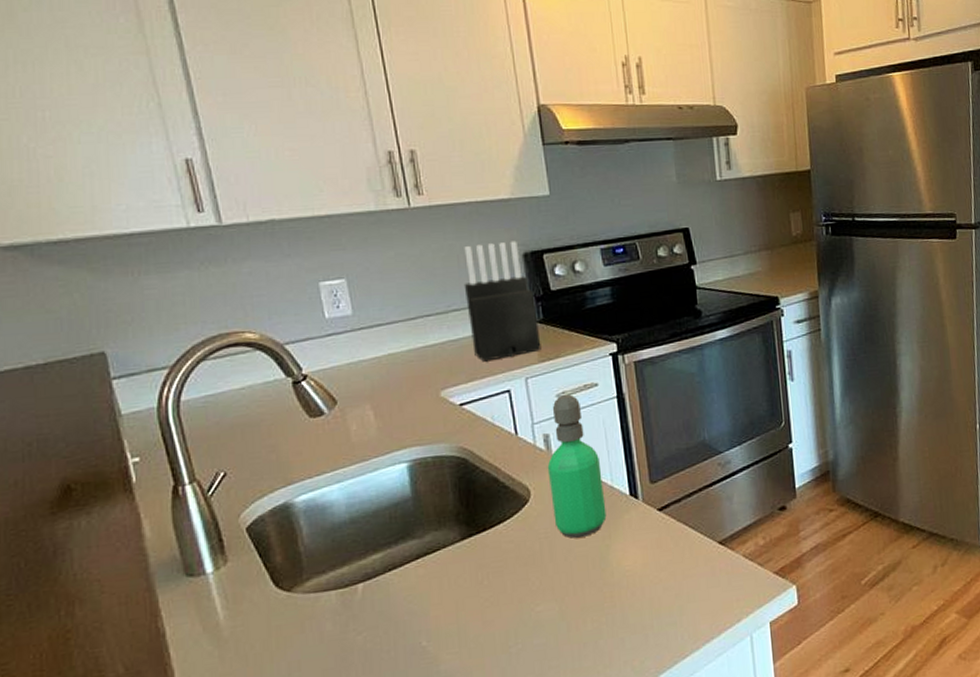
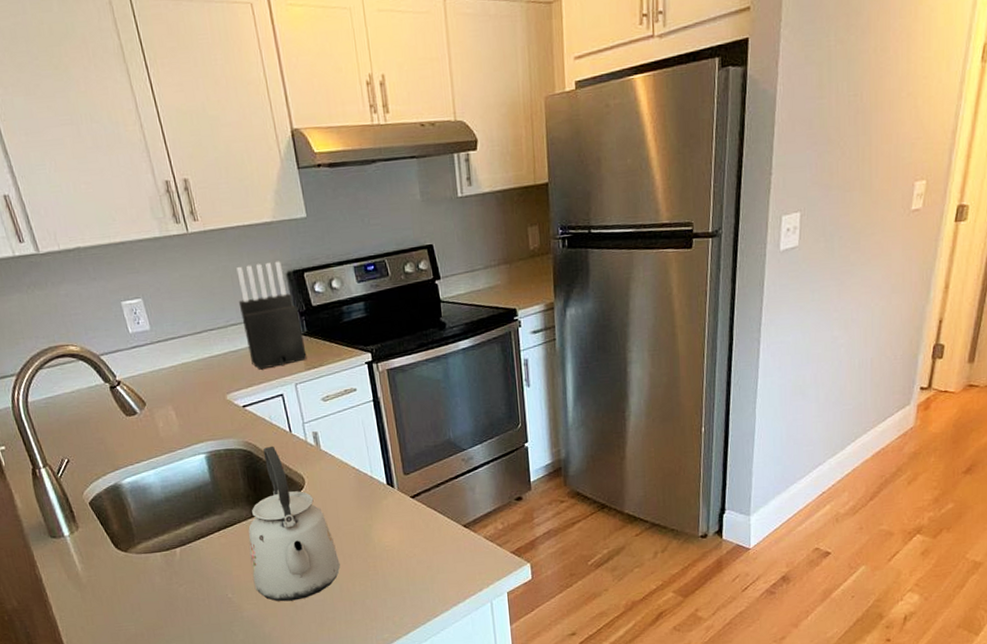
kettle: none [454,451,569,649] -> present [248,445,340,602]
soap dispenser: present [547,394,607,539] -> none [317,398,368,519]

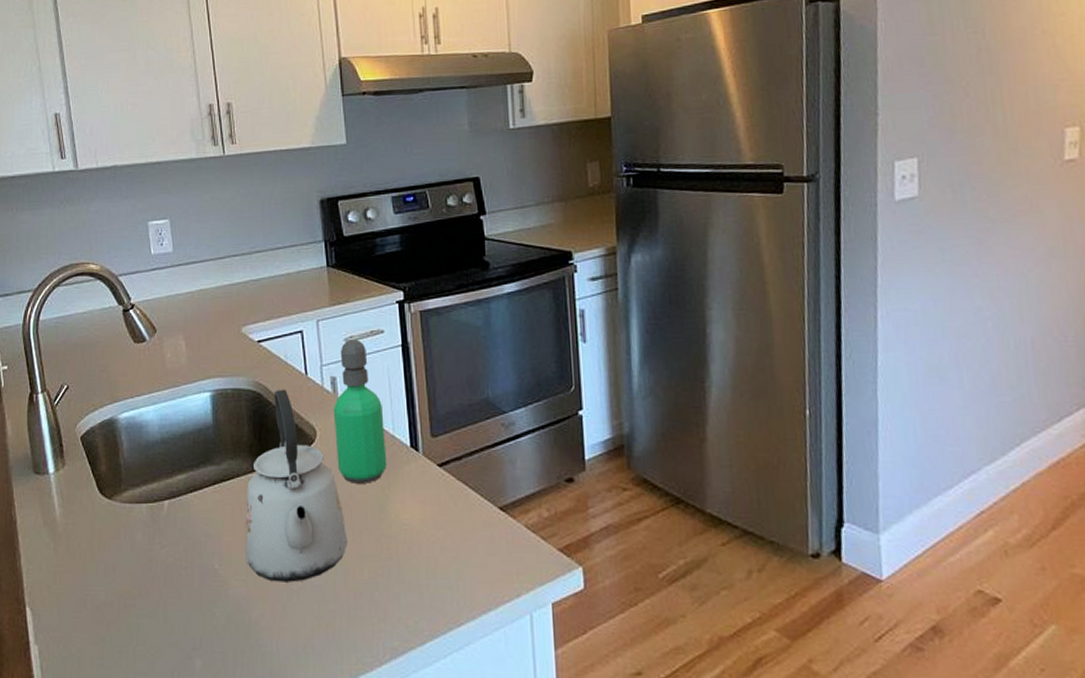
knife block: present [236,261,307,370] -> none [266,187,333,302]
soap dispenser: none [317,398,368,519] -> present [333,340,387,483]

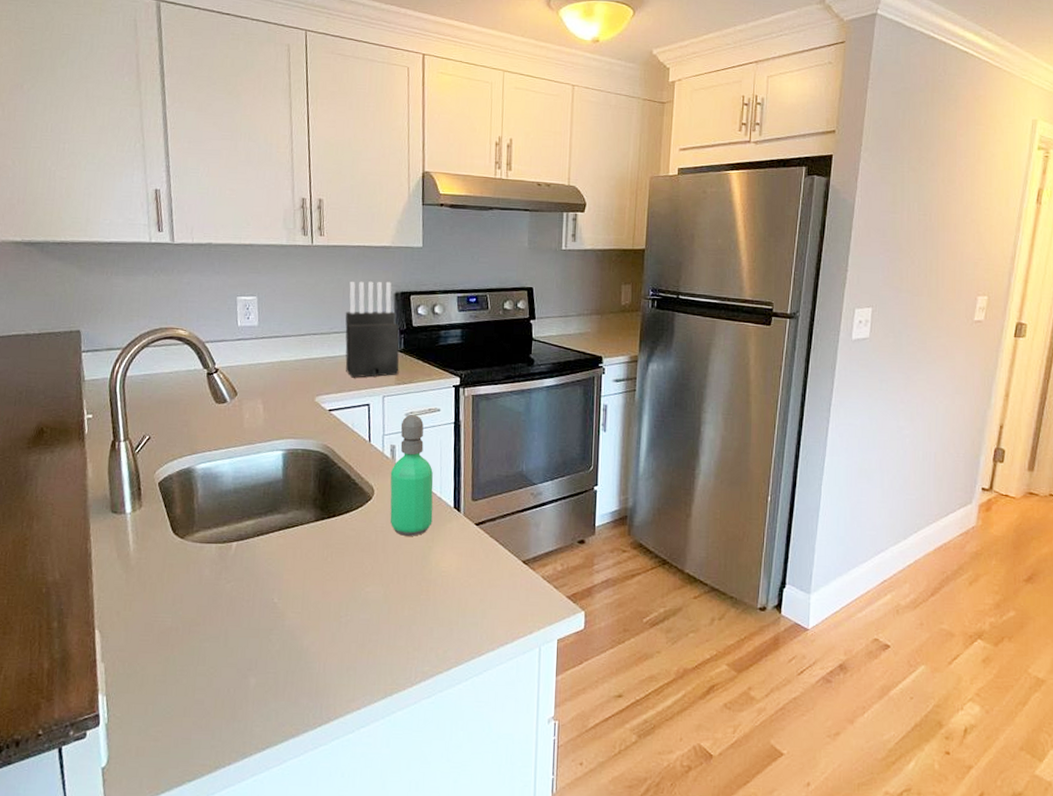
kettle: present [245,389,348,582] -> none [302,452,393,616]
knife block: none [266,187,333,302] -> present [345,281,399,378]

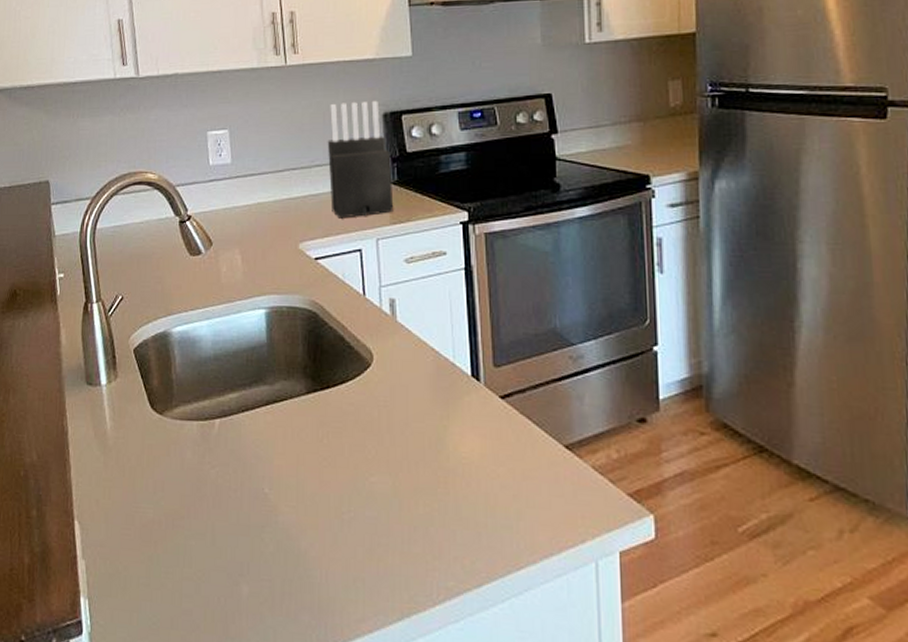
soap dispenser: present [390,415,434,536] -> none [391,261,446,413]

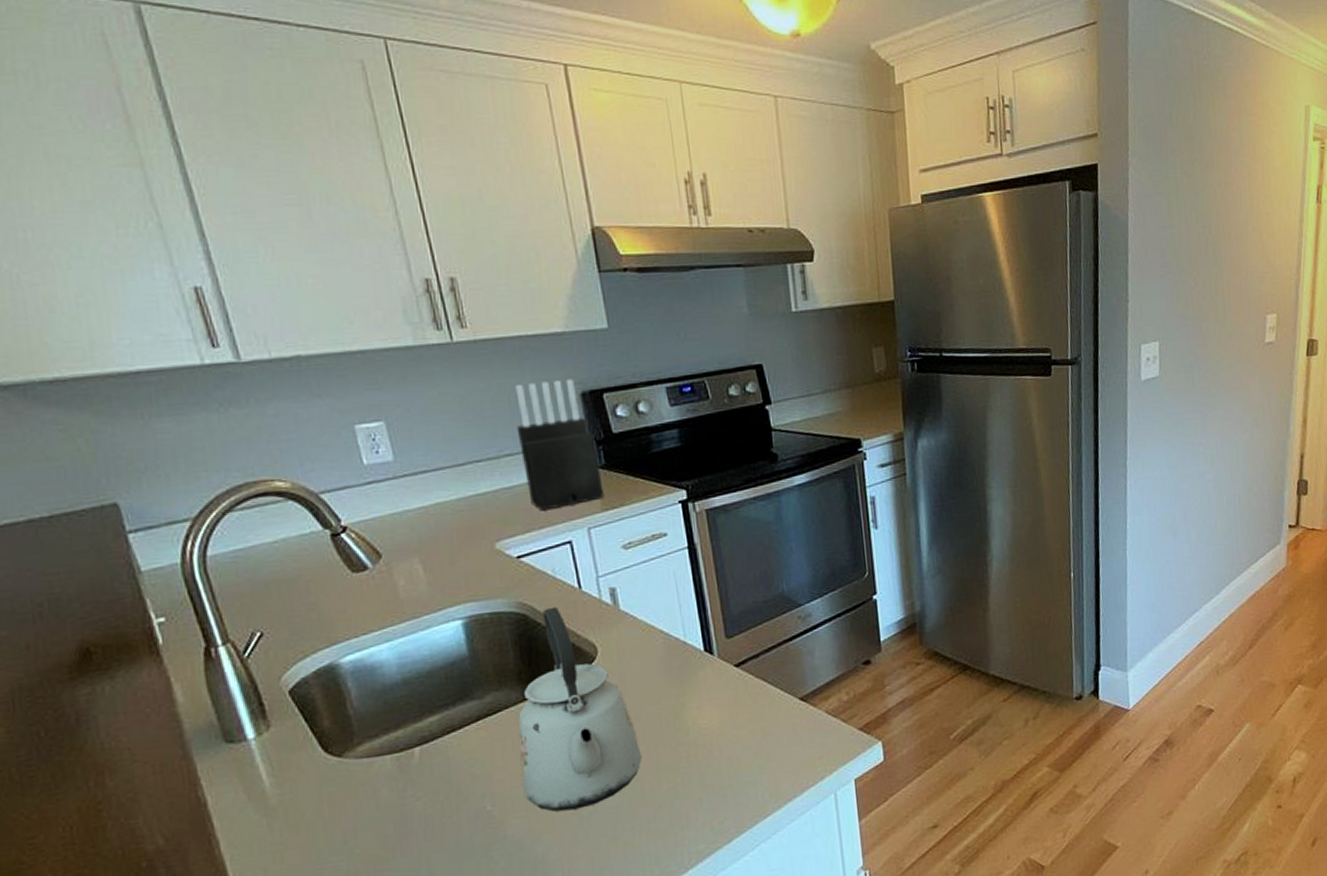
kettle: none [296,309,403,512] -> present [518,606,642,812]

